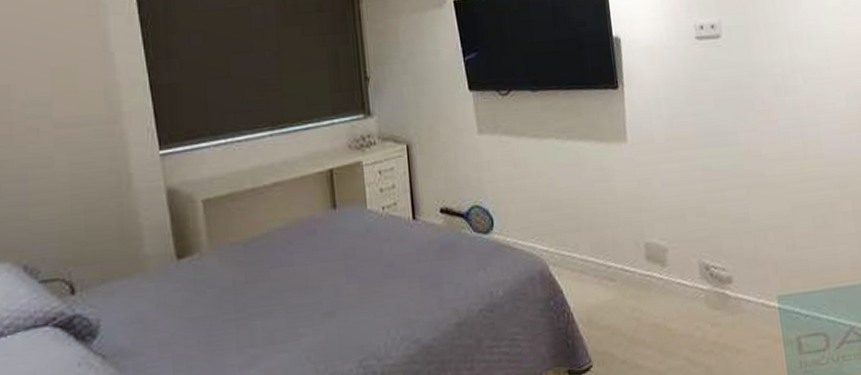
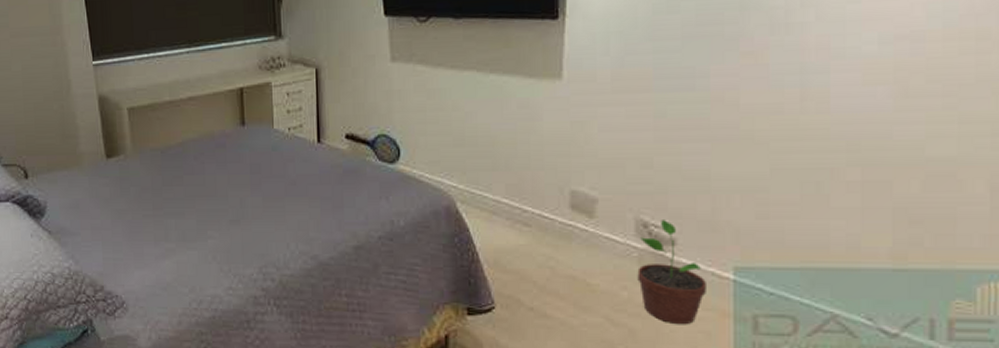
potted plant: none [705,260,761,356] -> present [637,218,706,325]

